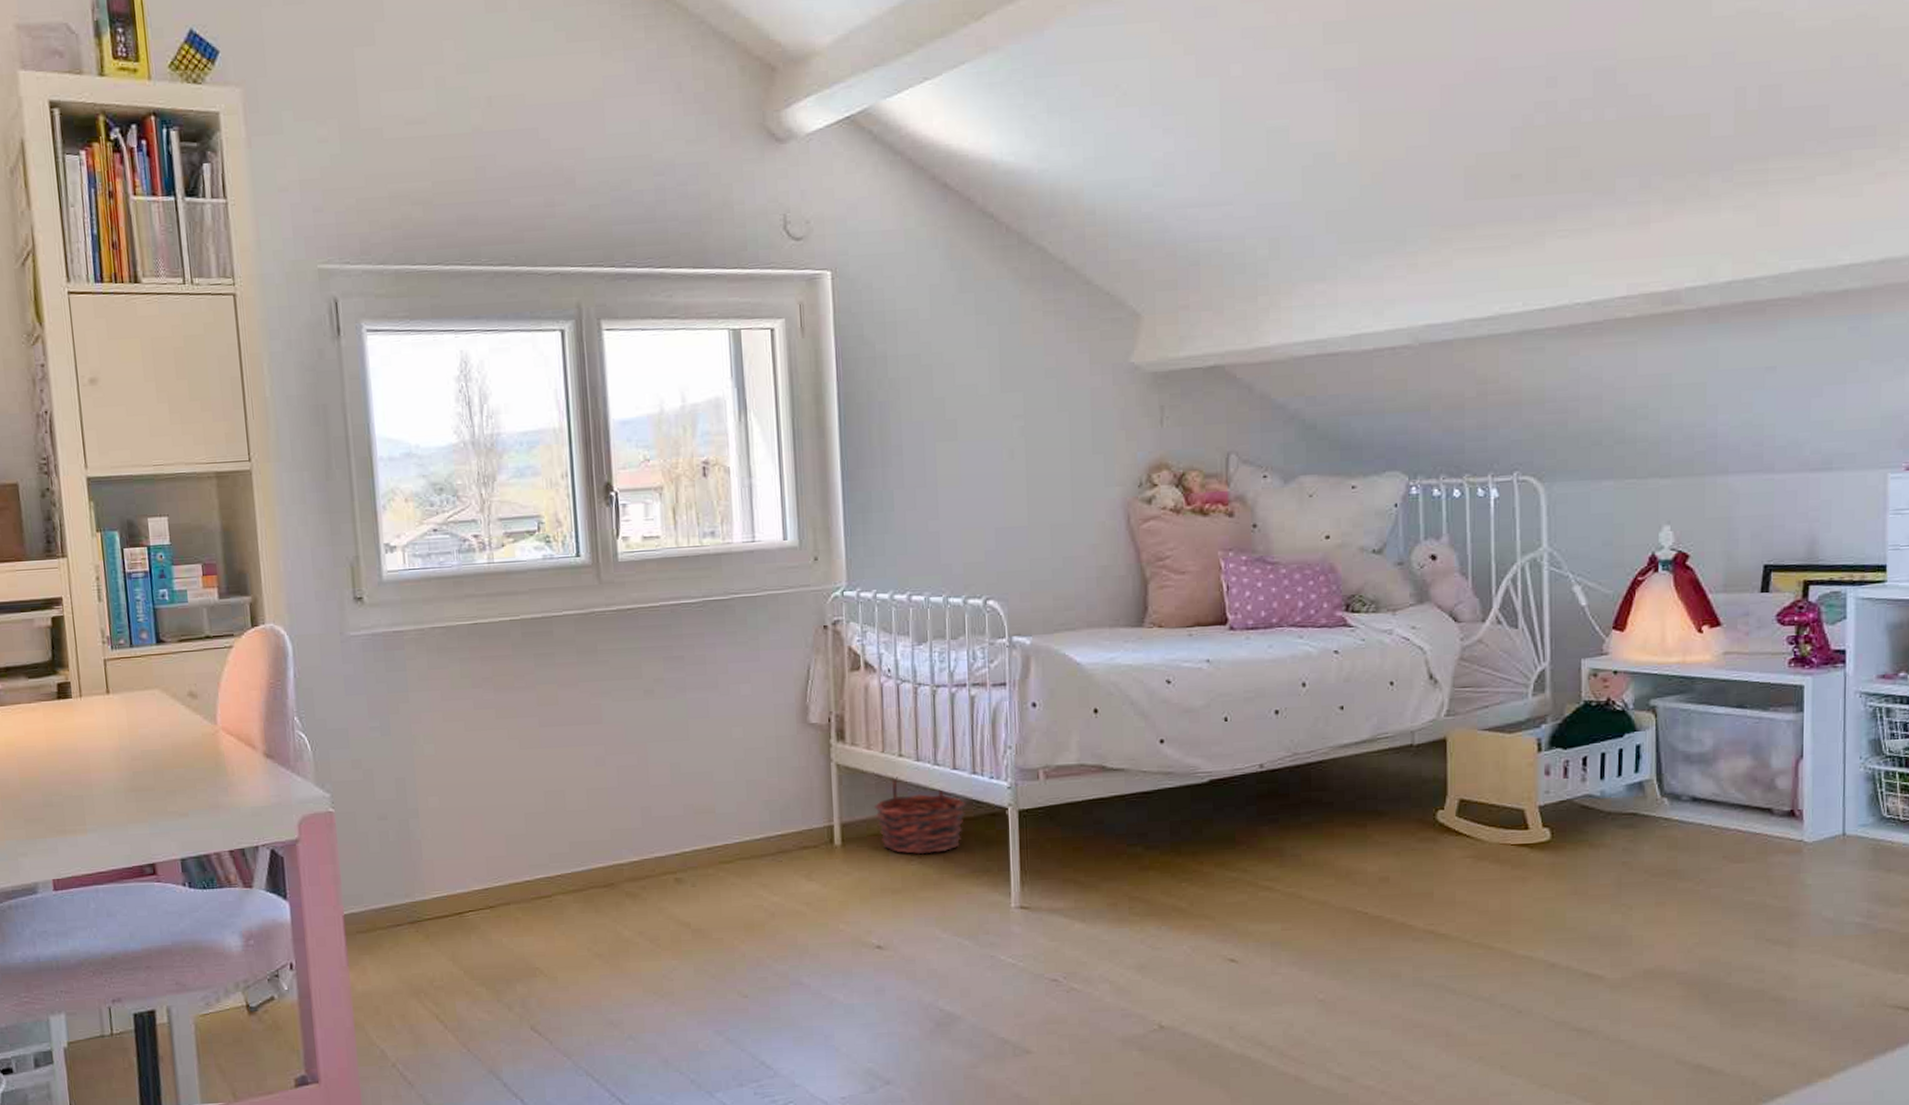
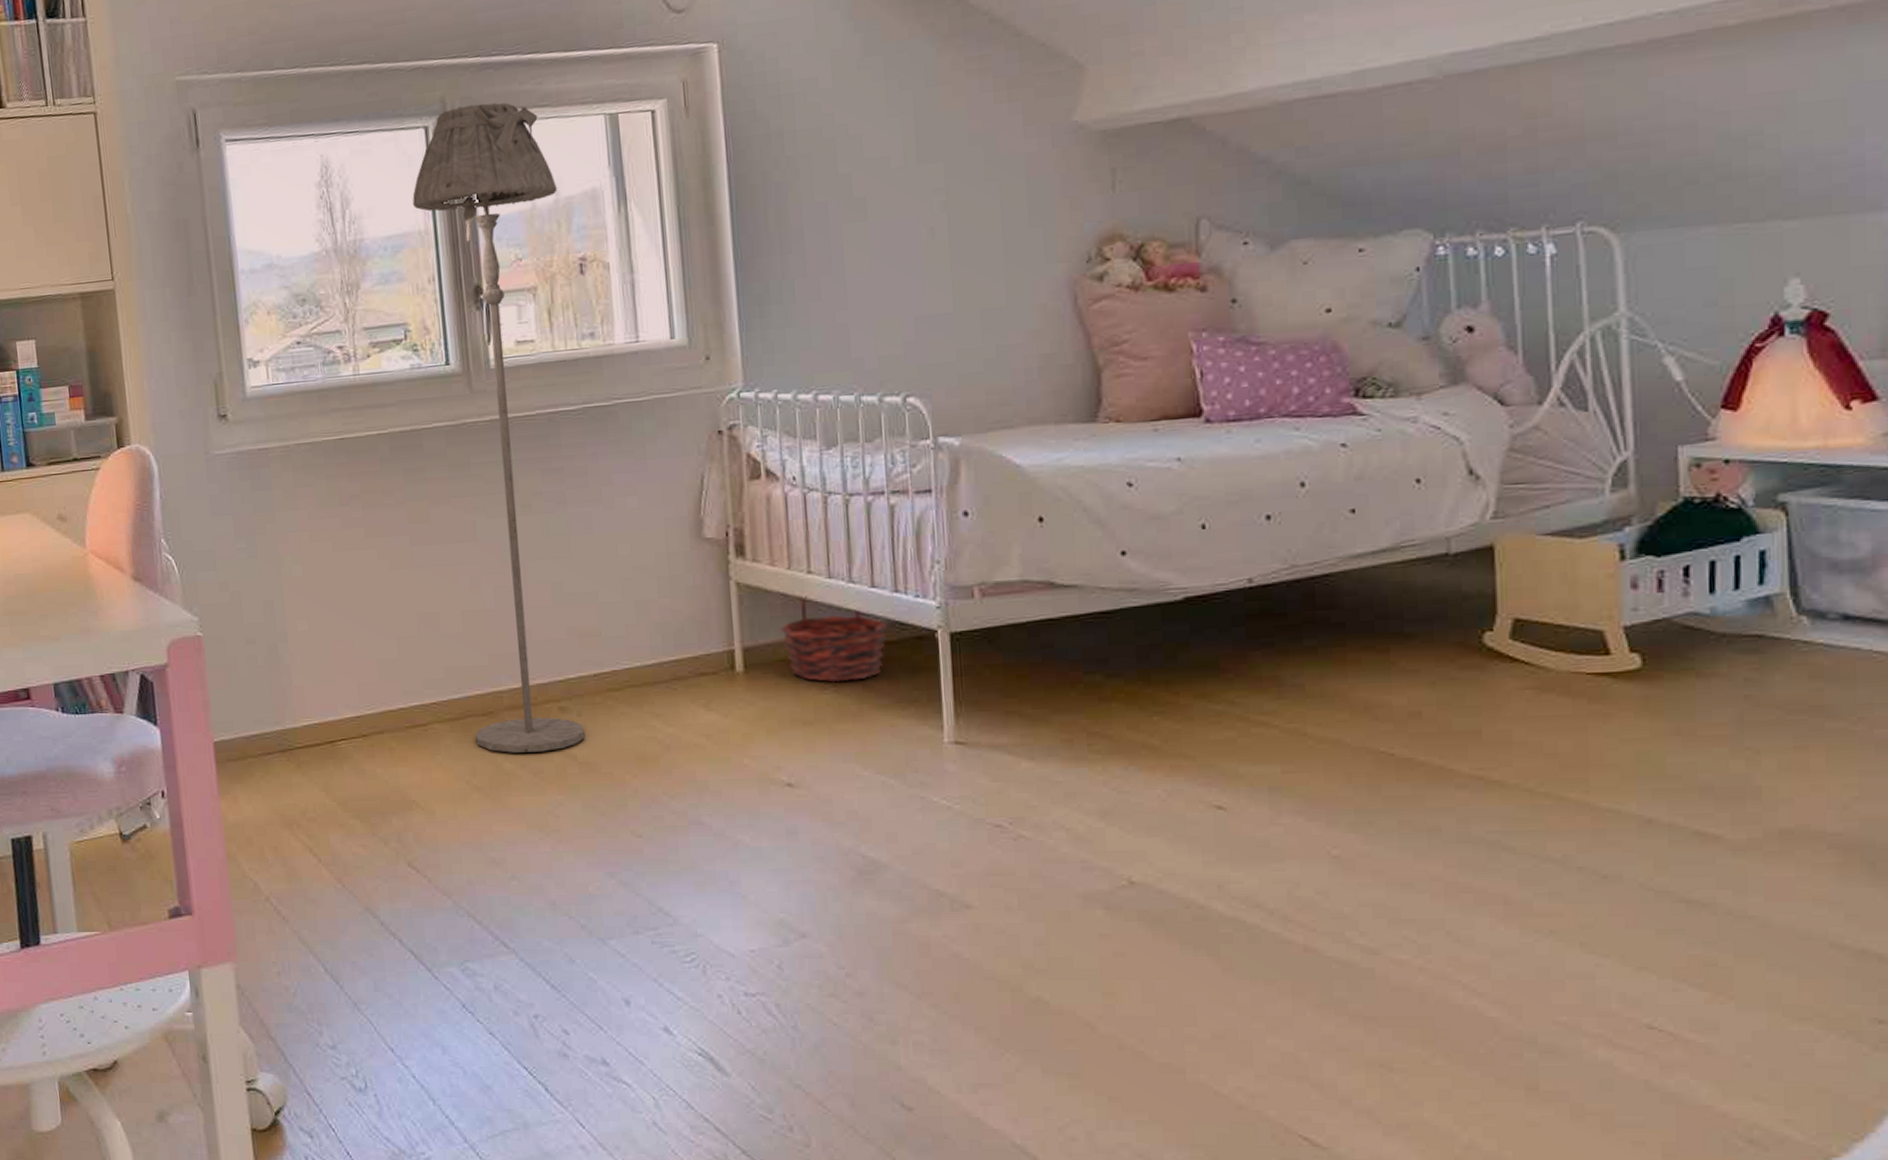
floor lamp: none [548,311,698,922] -> present [412,103,584,753]

